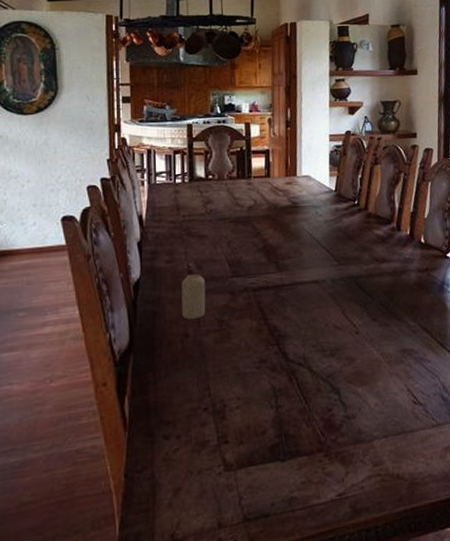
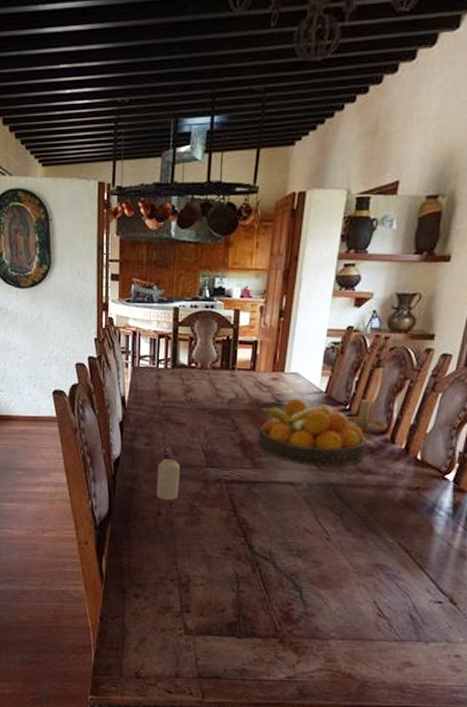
fruit bowl: none [279,199,378,261] -> present [257,398,367,466]
candle holder: none [356,193,392,225] -> present [346,398,388,433]

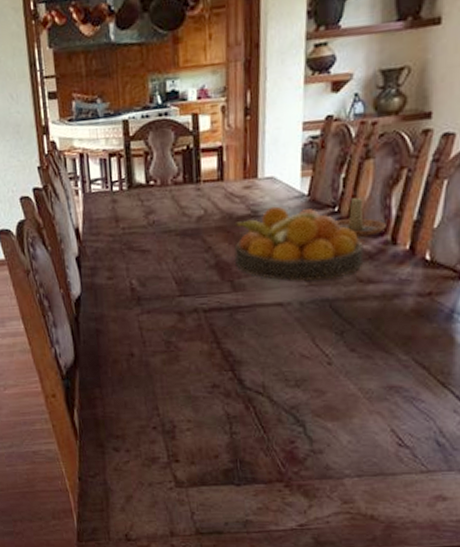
candle: present [157,458,180,500] -> none [124,291,152,339]

